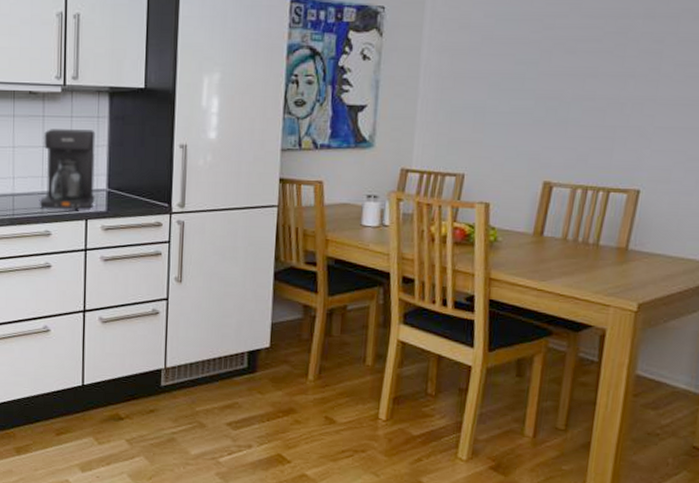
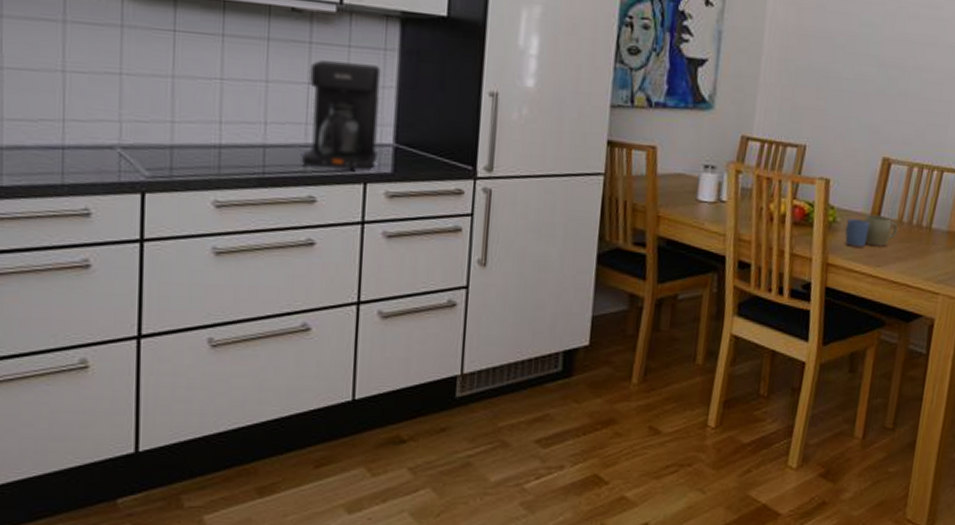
mug: none [506,238,532,263] -> present [844,219,870,247]
mug: none [527,233,563,263] -> present [864,214,898,247]

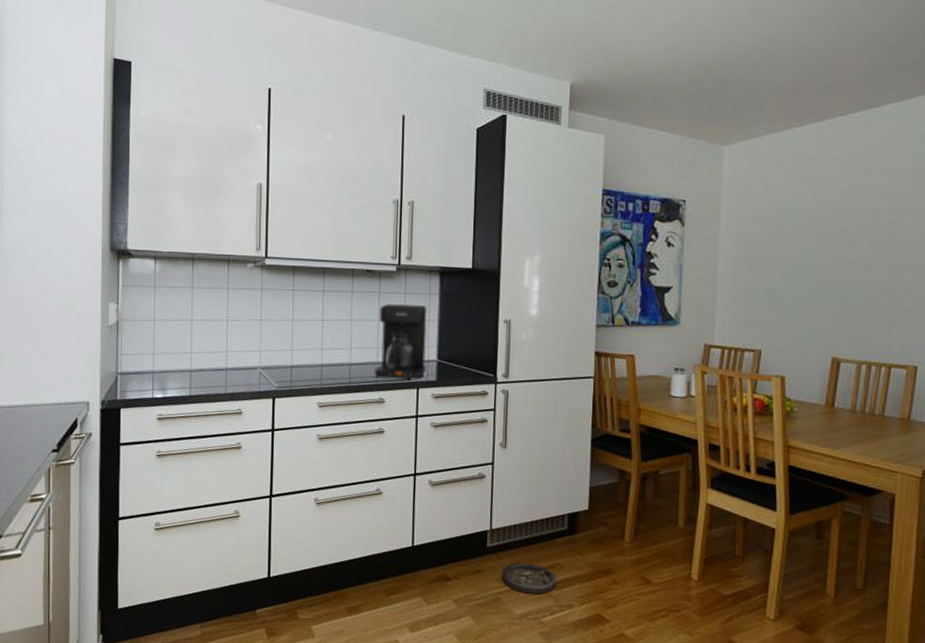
pet bowl: none [473,416,545,455] -> present [501,563,557,595]
mug: present [844,219,870,247] -> none [802,409,825,432]
mug: present [864,214,898,247] -> none [820,404,852,432]

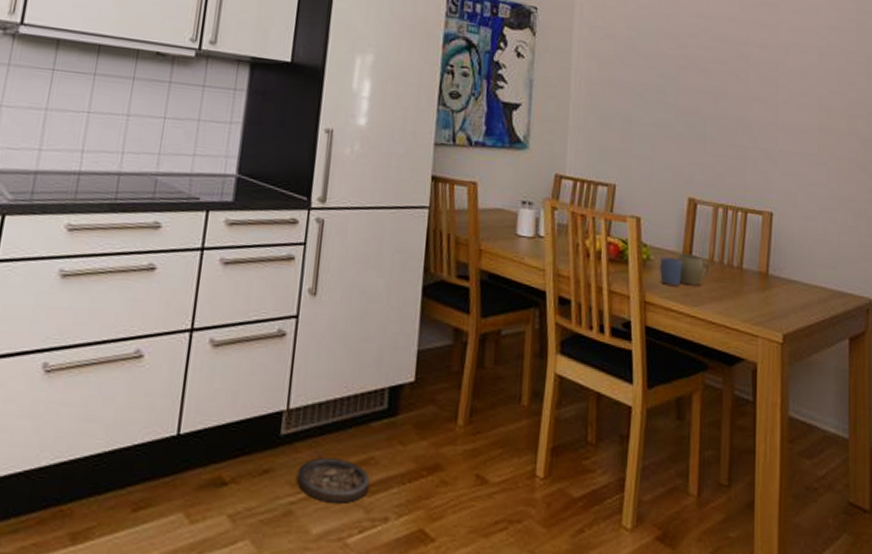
coffee maker: present [374,304,427,380] -> none [150,97,230,199]
mug: none [802,409,825,432] -> present [659,257,682,286]
mug: none [820,404,852,432] -> present [677,252,710,286]

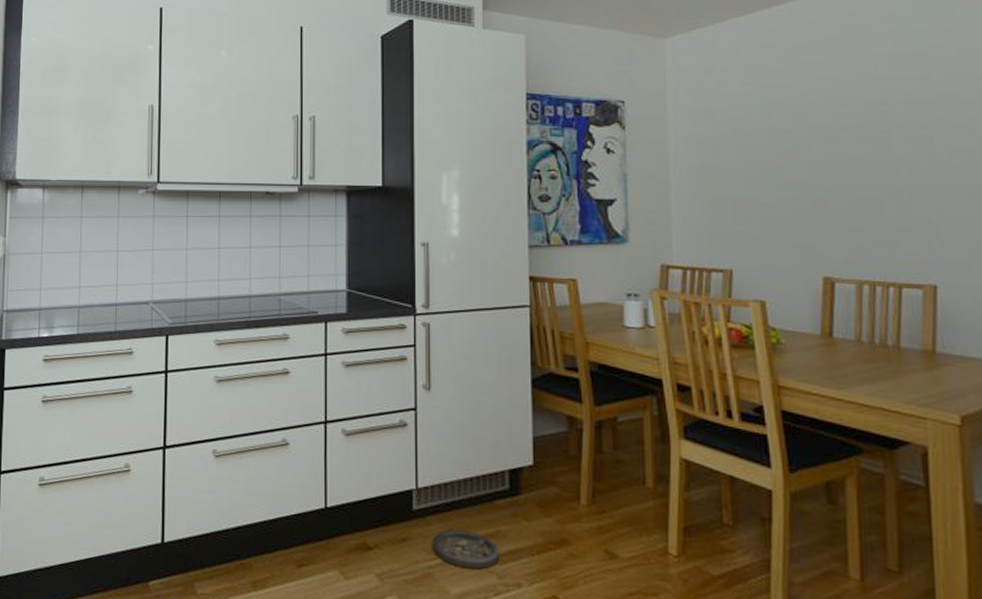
mug: present [659,257,682,286] -> none [792,340,822,368]
mug: present [677,252,710,286] -> none [814,334,858,368]

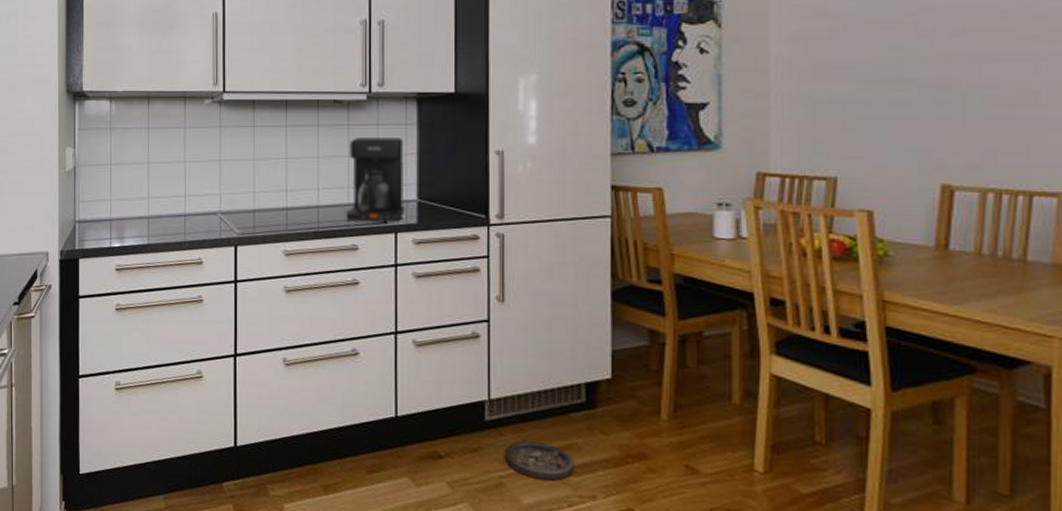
coffee maker: none [276,229,335,312] -> present [345,138,405,223]

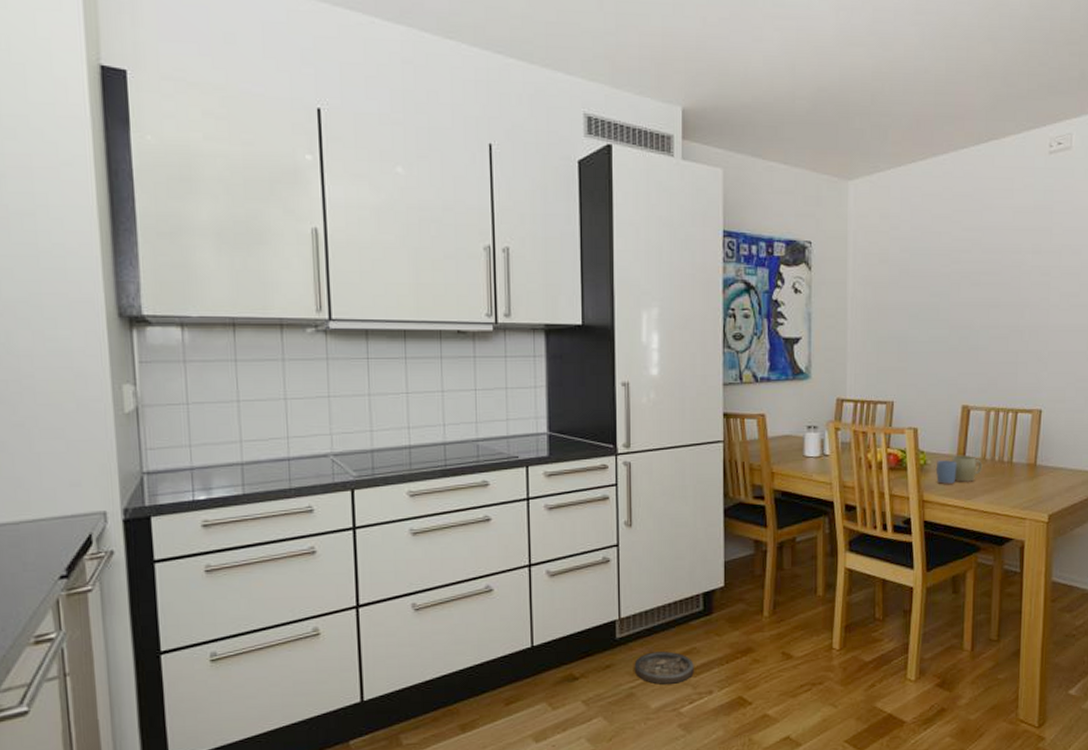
coffee maker: present [345,138,405,223] -> none [474,370,535,457]
mug: none [902,252,935,283] -> present [935,460,957,484]
mug: none [927,246,977,282] -> present [952,455,983,482]

